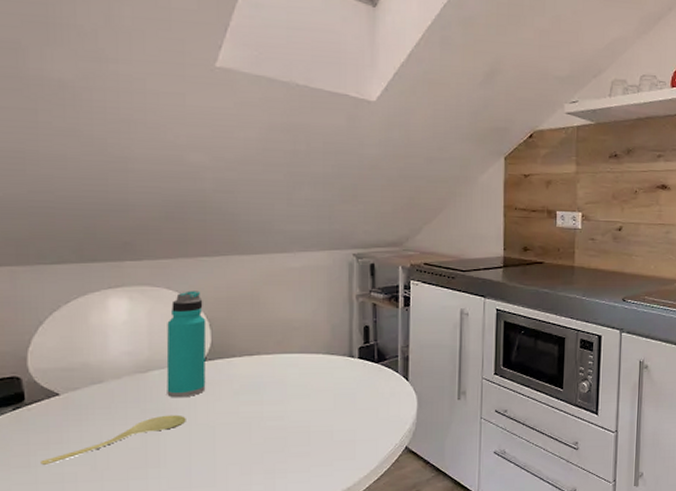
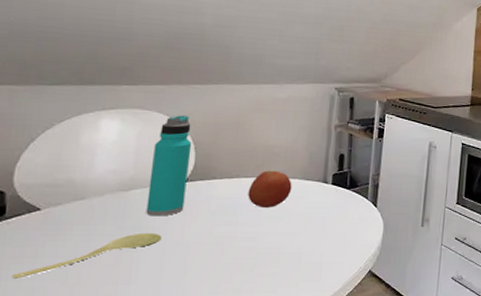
fruit: none [271,346,316,385] -> present [248,170,292,207]

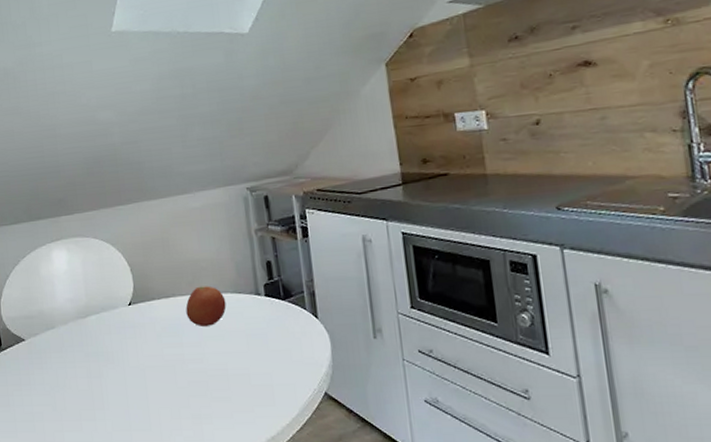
spoon: present [12,233,162,279] -> none [16,358,121,404]
water bottle: present [146,115,192,217] -> none [97,238,134,342]

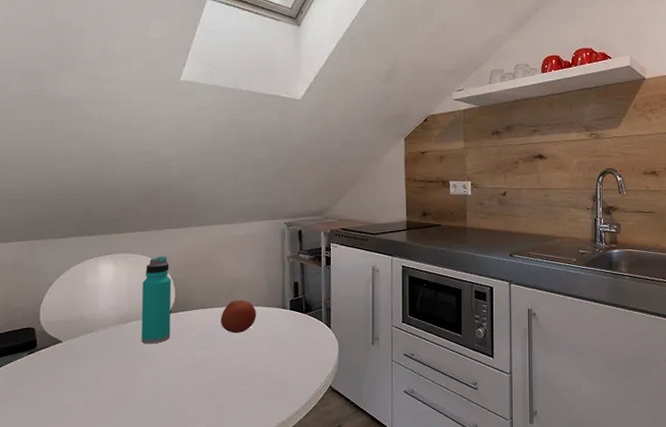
water bottle: none [97,238,134,342] -> present [141,256,172,344]

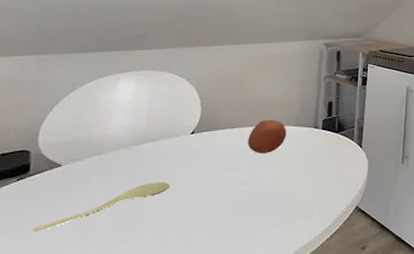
spoon: none [47,358,155,399] -> present [33,182,170,232]
water bottle: present [141,256,172,344] -> none [156,74,199,167]

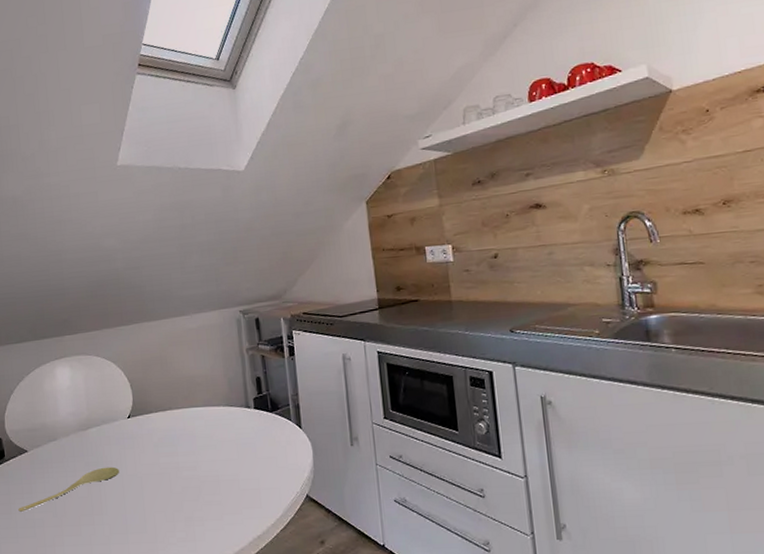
fruit: present [247,119,287,153] -> none [181,400,219,437]

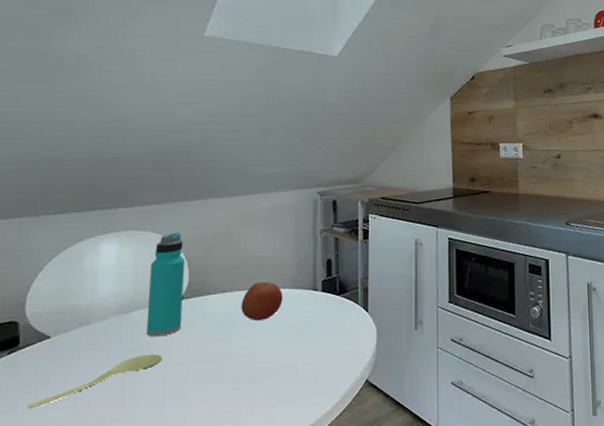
water bottle: none [99,356,132,452] -> present [146,232,185,337]
fruit: none [181,400,219,437] -> present [241,281,283,321]

